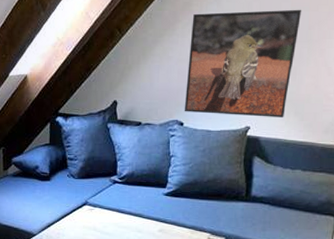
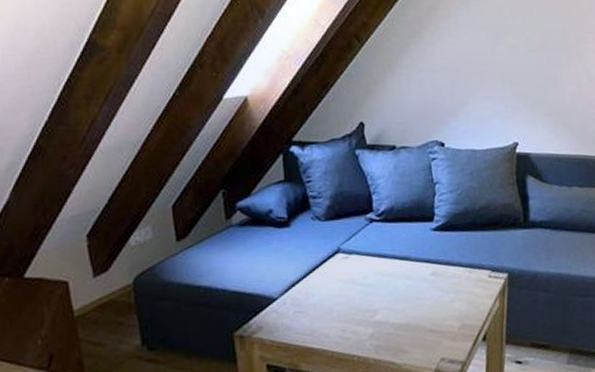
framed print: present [184,9,302,117] -> none [440,13,555,131]

